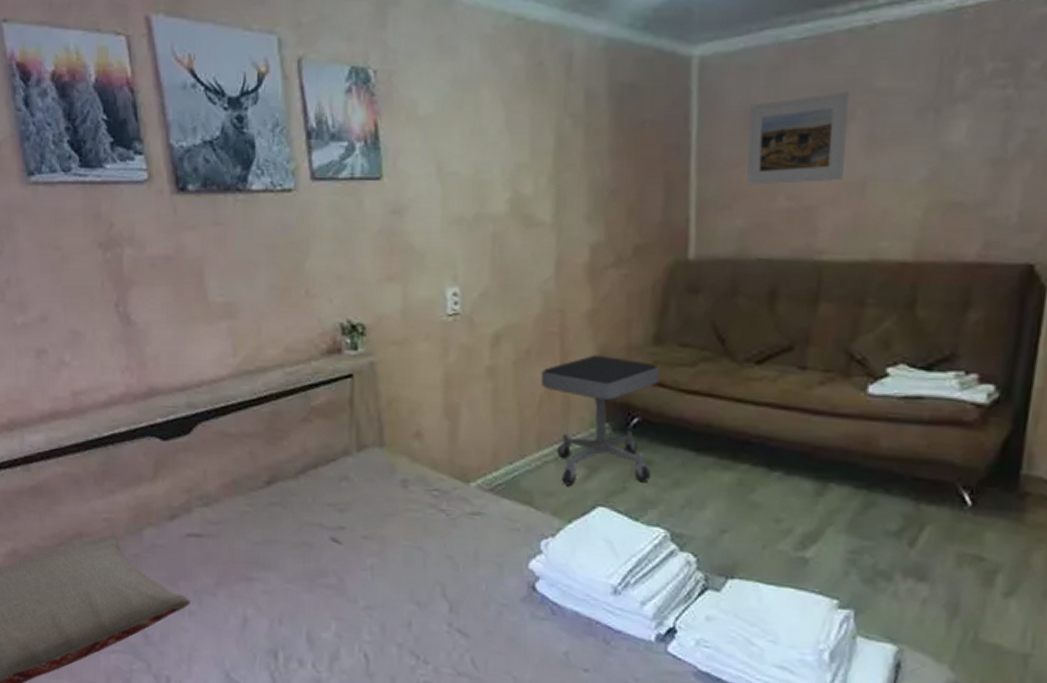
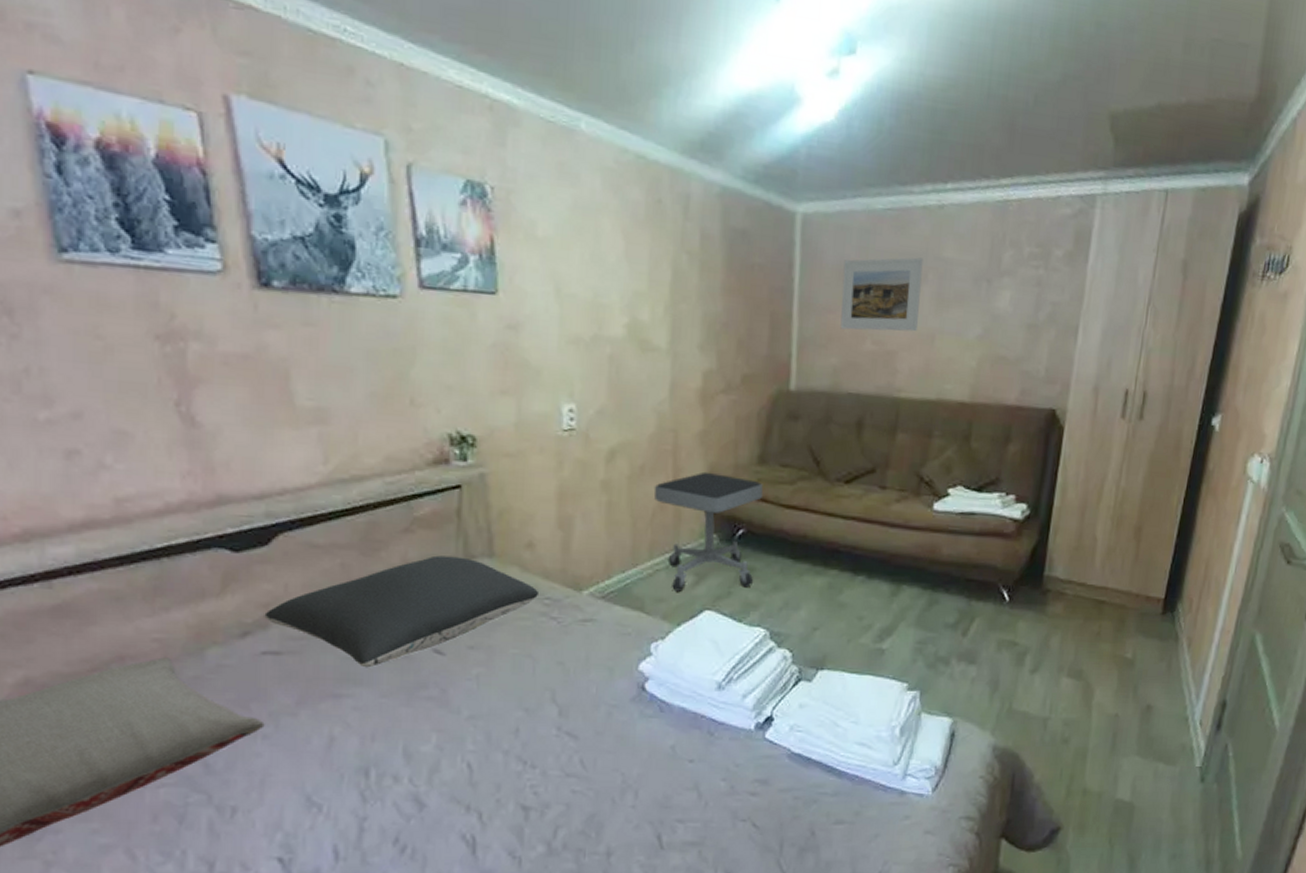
pillow: none [188,444,428,554] -> present [264,555,540,668]

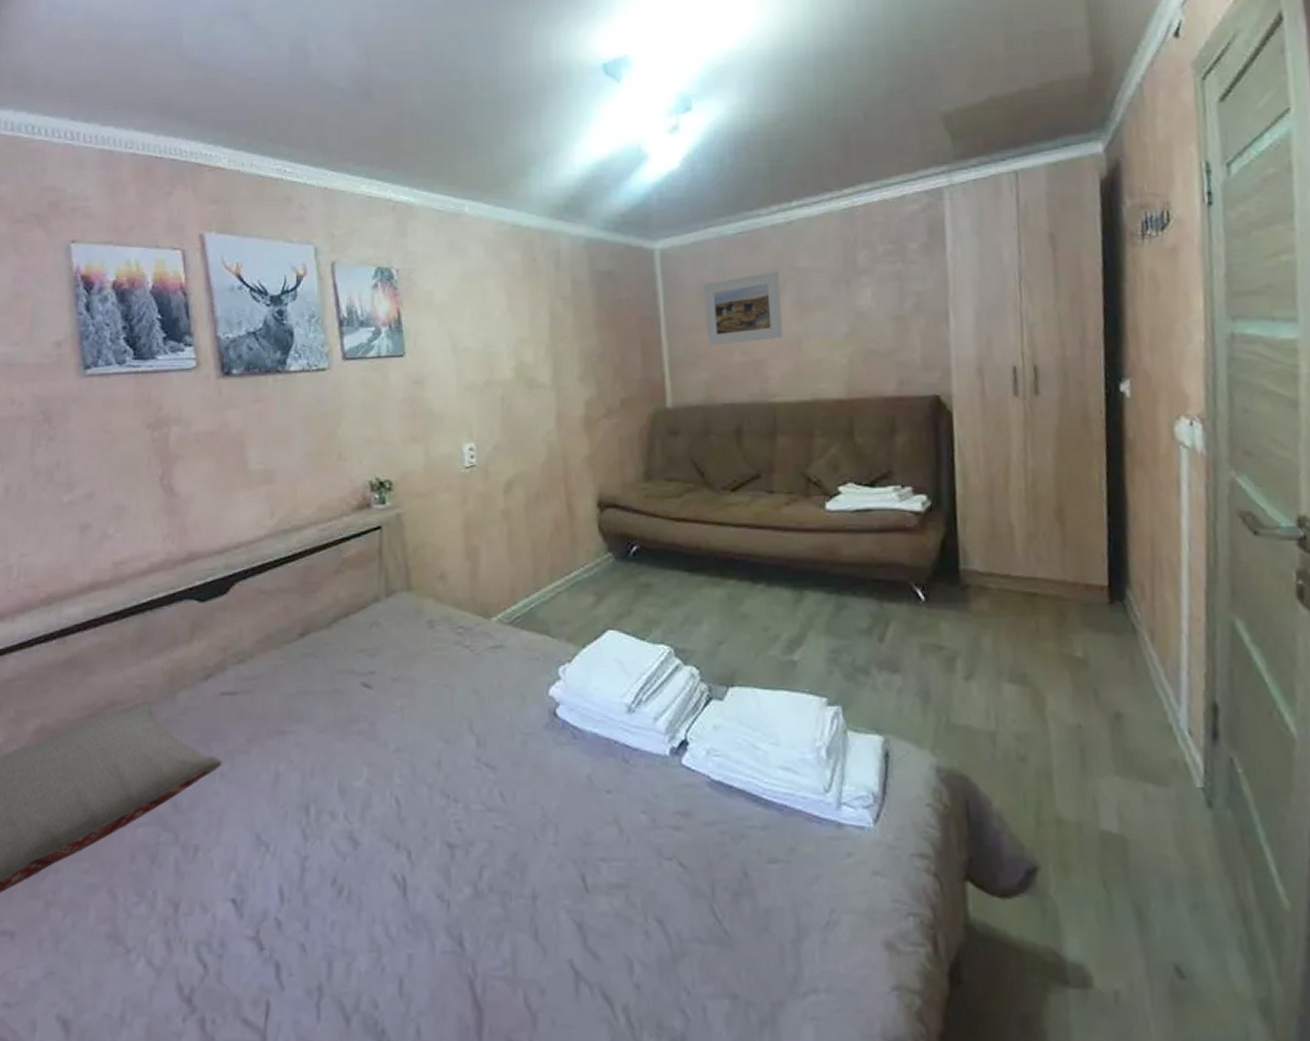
pillow: present [264,555,540,668] -> none [223,592,453,704]
stool: present [654,471,763,592] -> none [549,493,653,613]

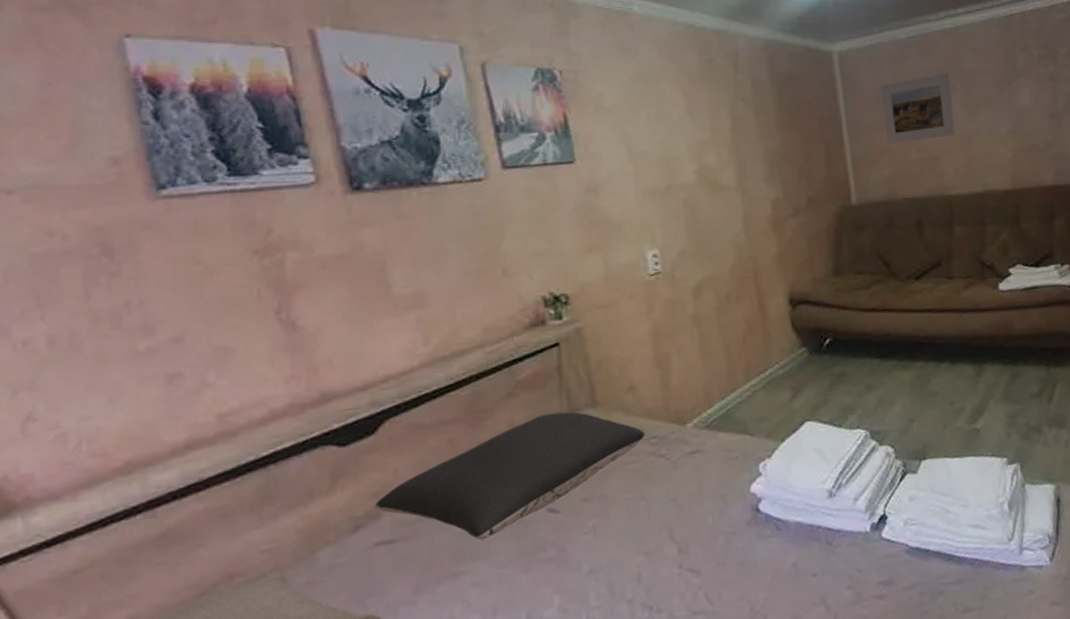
pillow: none [223,592,453,704] -> present [375,412,646,541]

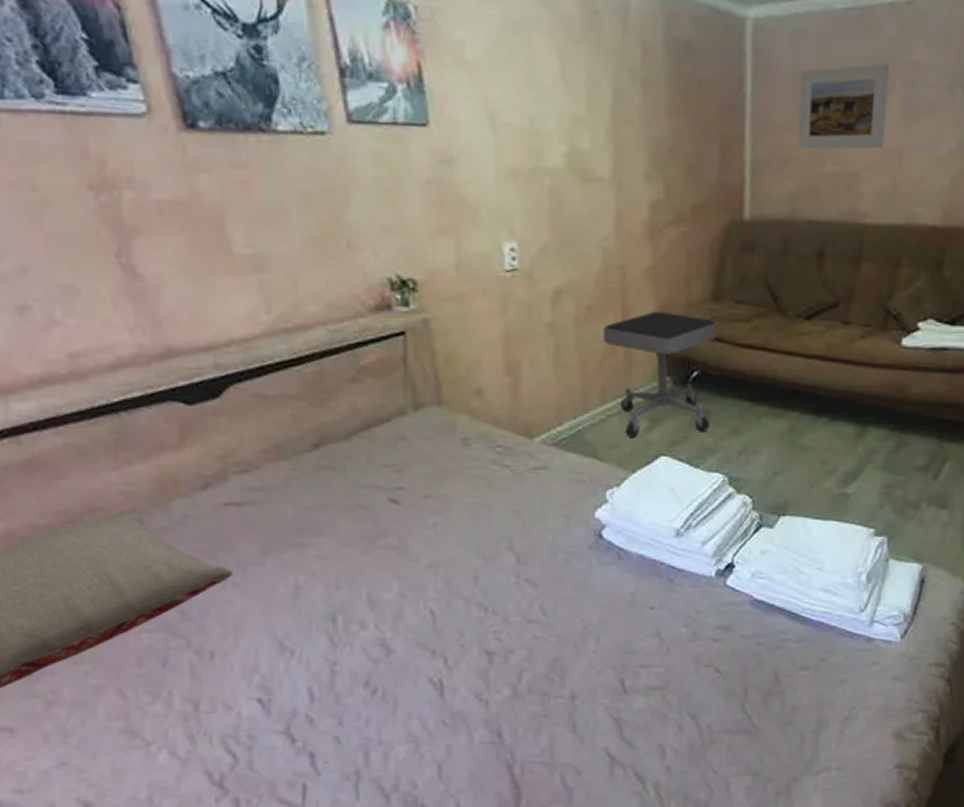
pillow: present [375,412,646,541] -> none [222,404,491,518]
stool: none [741,291,847,409] -> present [602,311,717,437]

